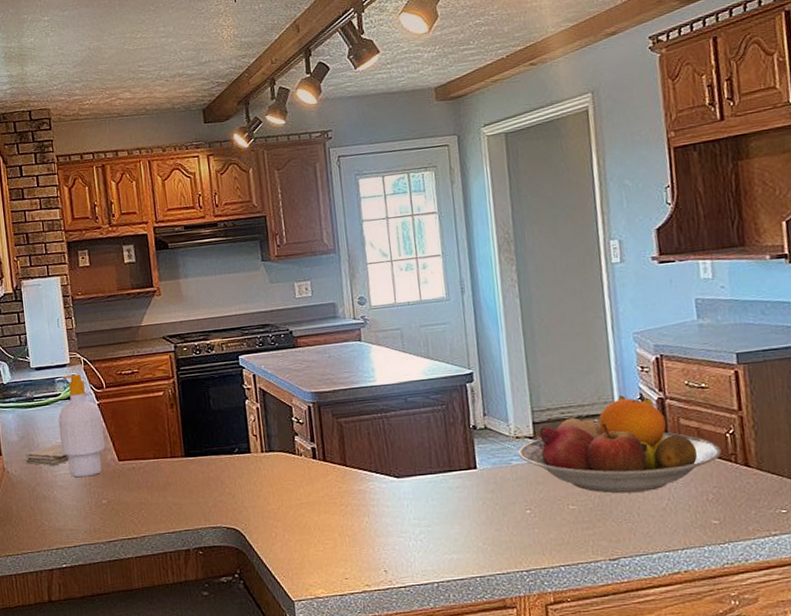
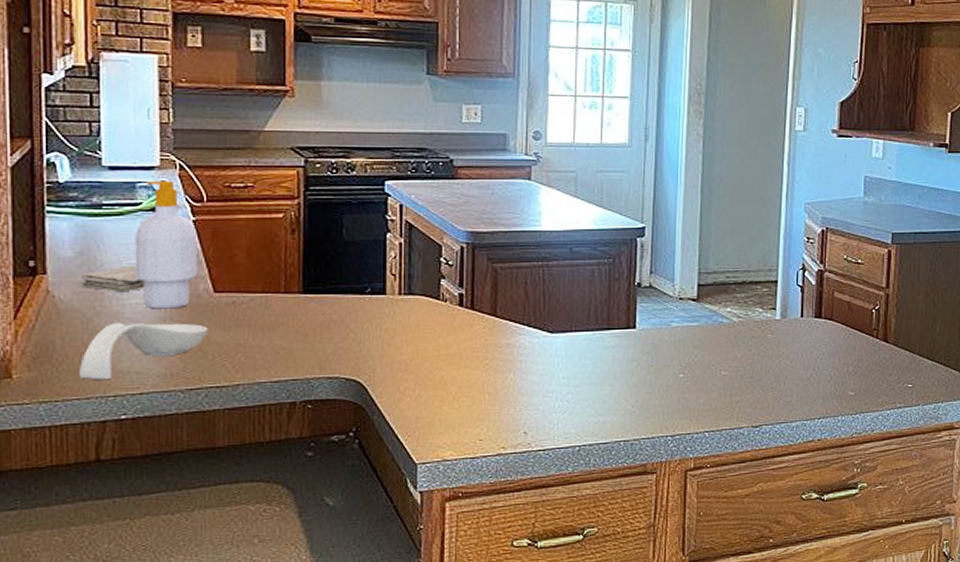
spoon rest: none [30,487,118,537] -> present [78,322,208,381]
fruit bowl: present [518,395,722,494] -> none [680,264,866,362]

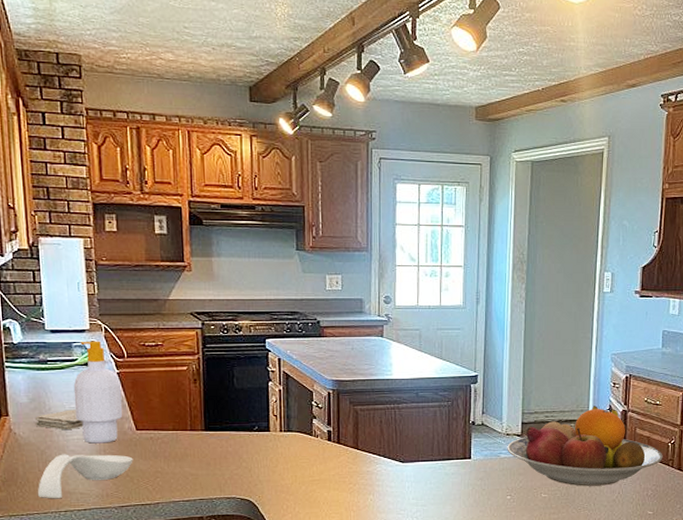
fruit bowl: none [680,264,866,362] -> present [507,406,663,486]

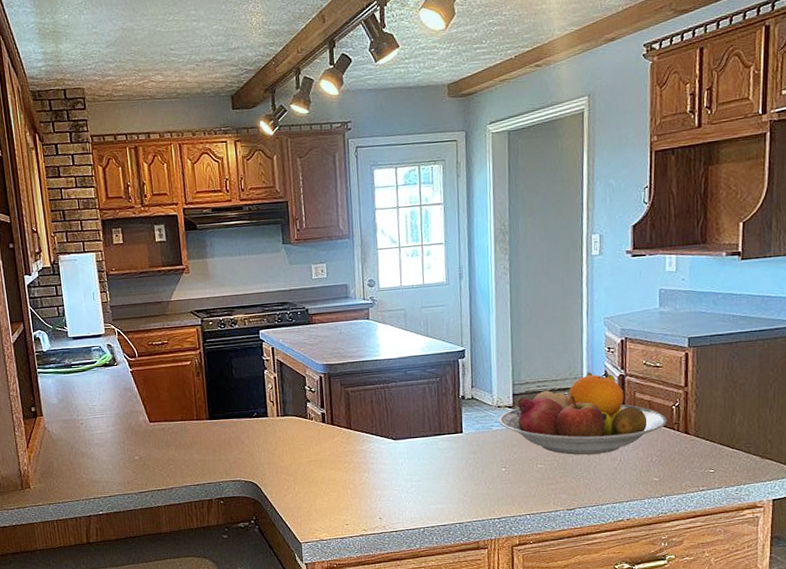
washcloth: present [35,409,84,431] -> none [64,407,105,426]
spoon rest: present [37,454,133,499] -> none [70,445,149,488]
soap bottle: present [73,341,123,444] -> none [94,343,138,437]

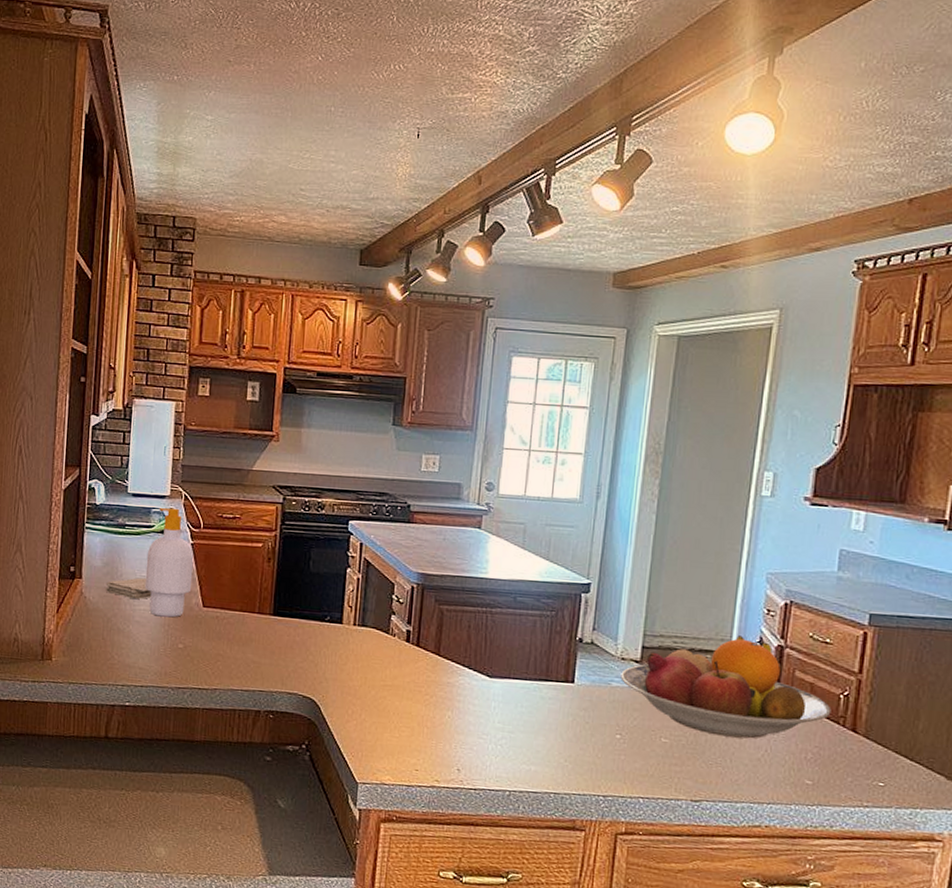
washcloth: none [64,407,105,426] -> present [105,578,152,600]
soap bottle: none [94,343,138,437] -> present [144,507,194,618]

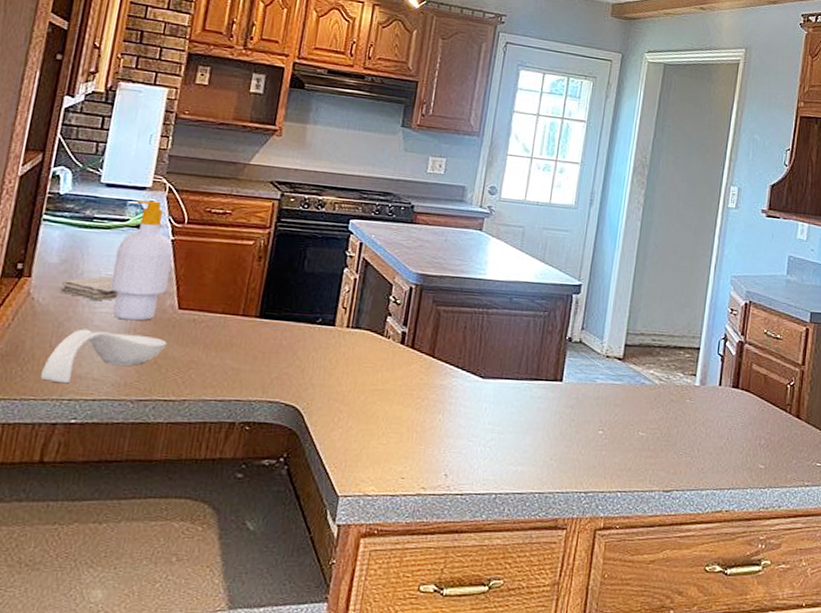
spoon rest: none [98,624,196,672] -> present [40,329,167,384]
fruit bowl: present [620,635,831,739] -> none [605,333,781,429]

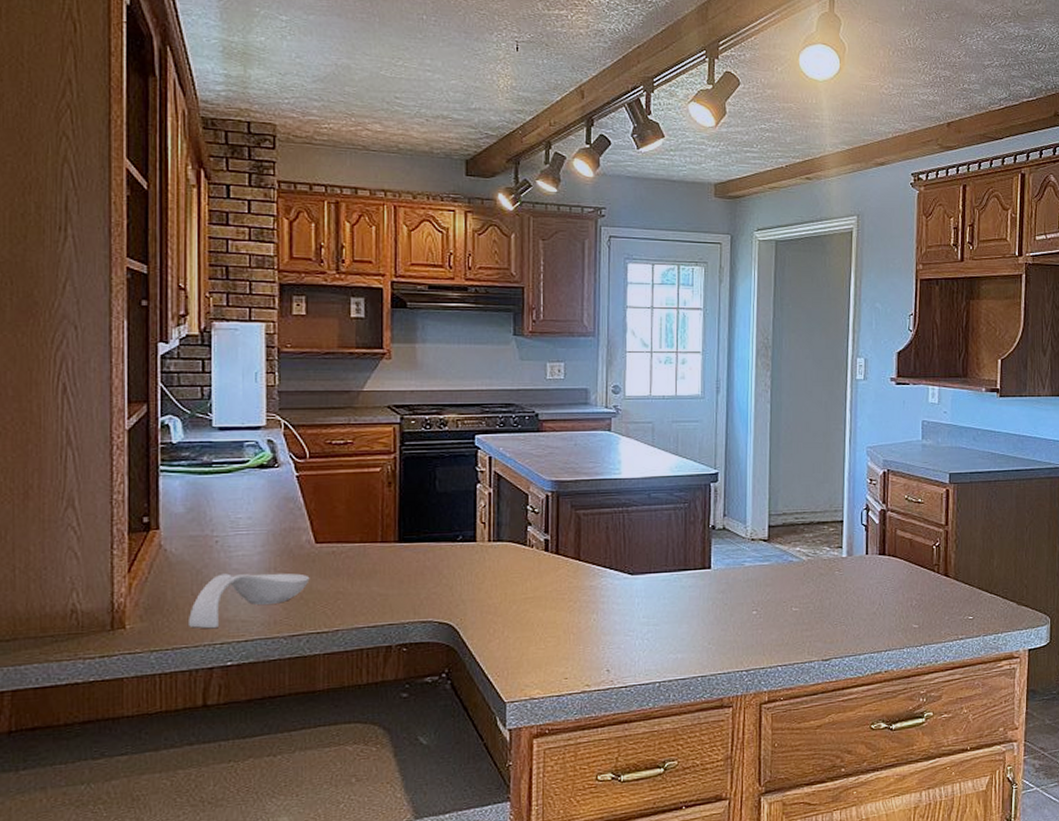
washcloth: present [59,276,118,302] -> none [191,520,251,545]
soap bottle: present [110,200,174,321] -> none [242,439,301,560]

